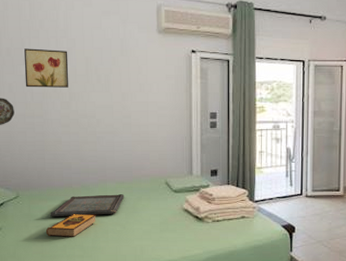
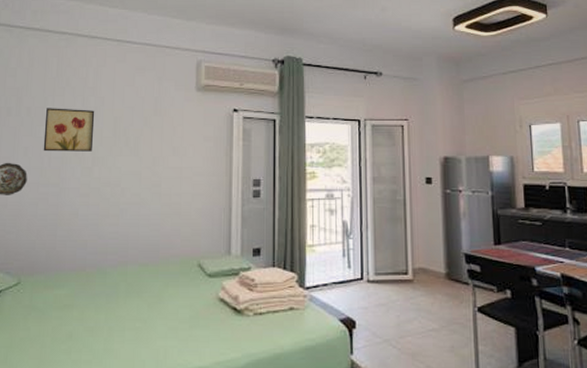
hardback book: present [45,213,96,237] -> none [48,304,112,336]
serving tray: present [50,194,125,217] -> none [55,280,148,310]

